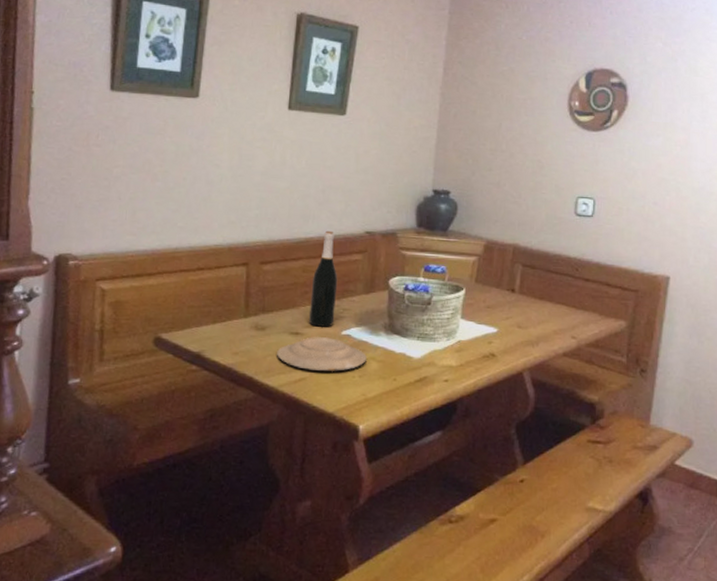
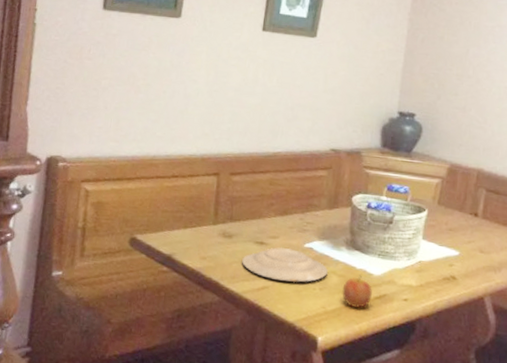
wine bottle: present [309,230,338,327] -> none [274,146,303,239]
apple: none [382,359,413,392] -> present [342,275,372,308]

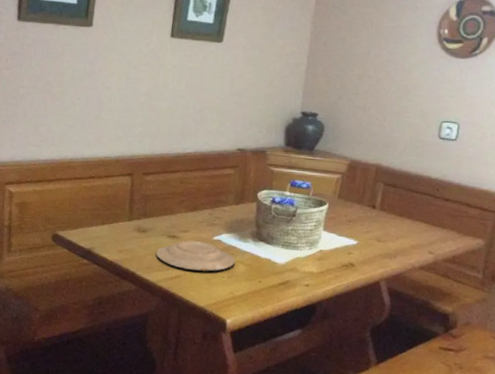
apple: present [342,275,372,308] -> none [248,264,276,293]

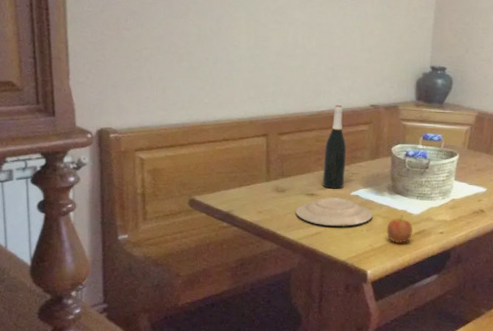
wine bottle: none [185,147,212,233] -> present [323,104,347,189]
apple: none [248,264,276,293] -> present [386,215,413,243]

